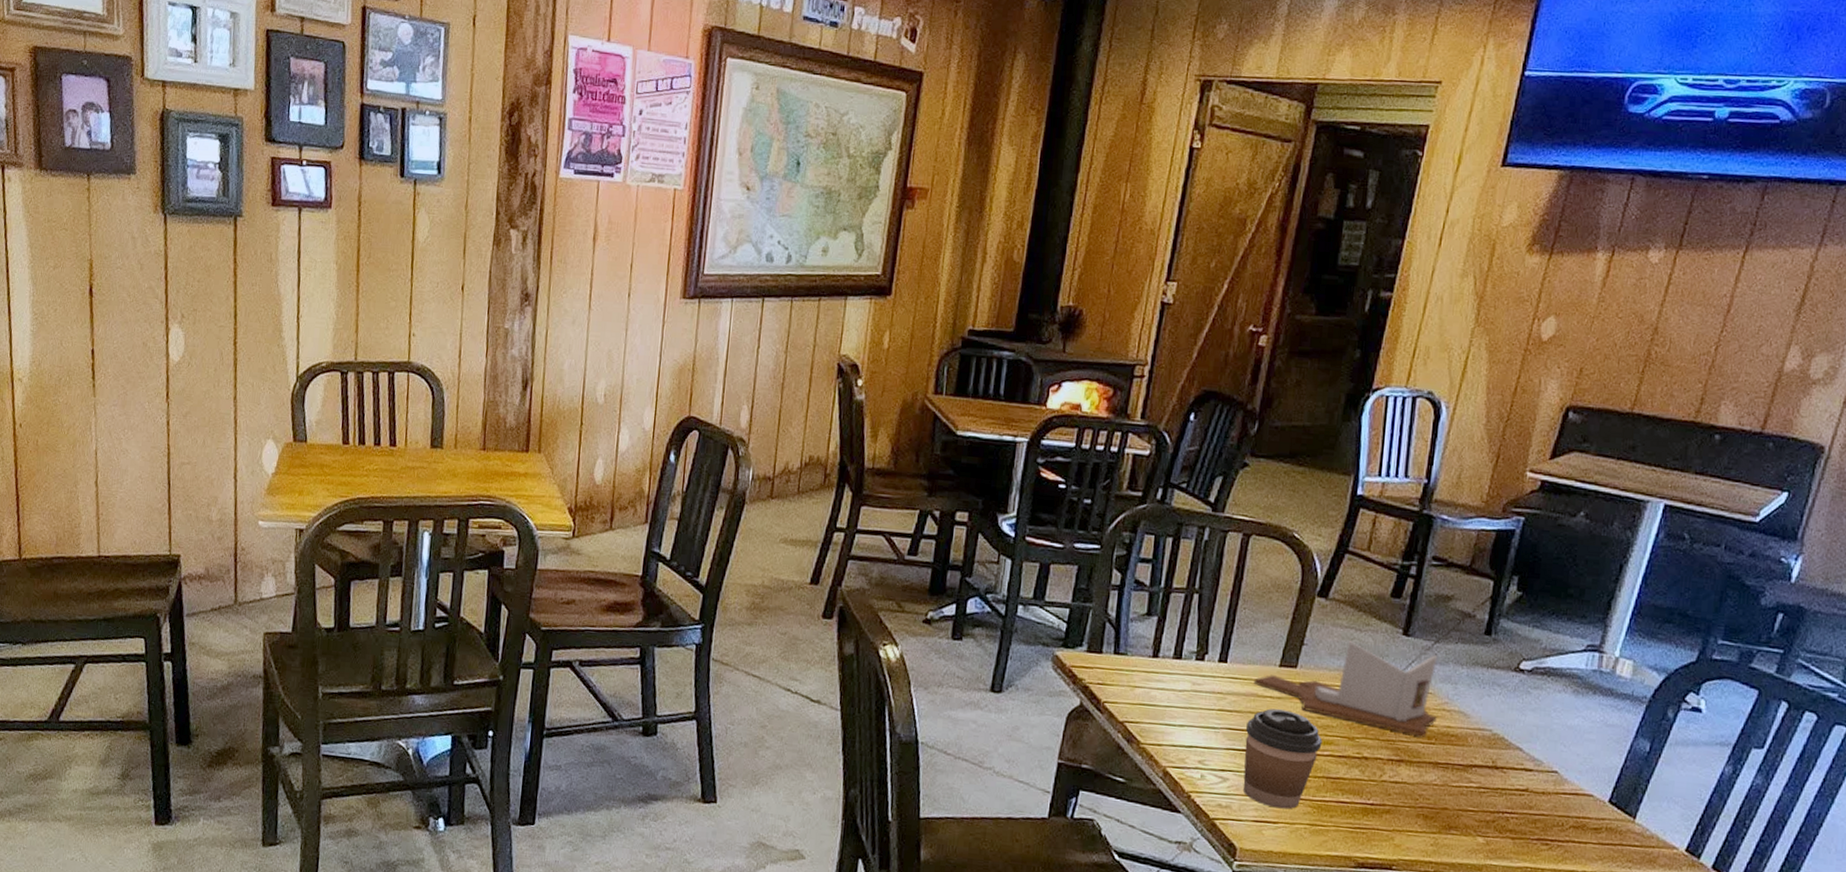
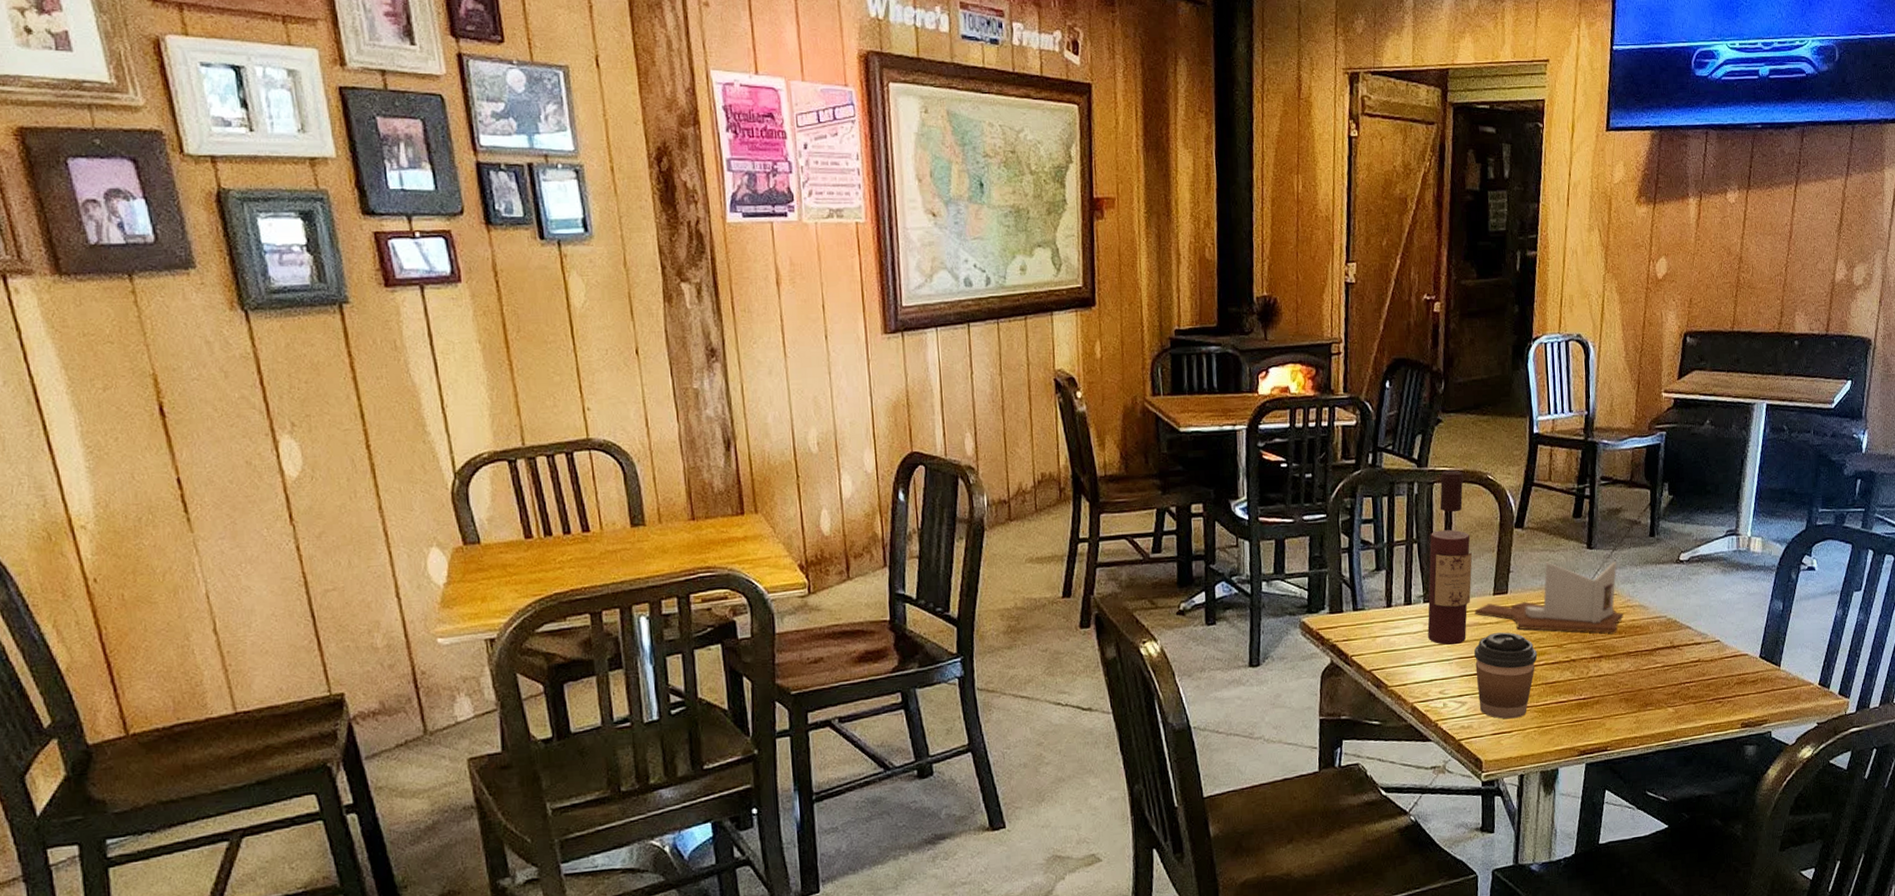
wine bottle: none [1195,520,1265,714] -> present [1427,470,1472,646]

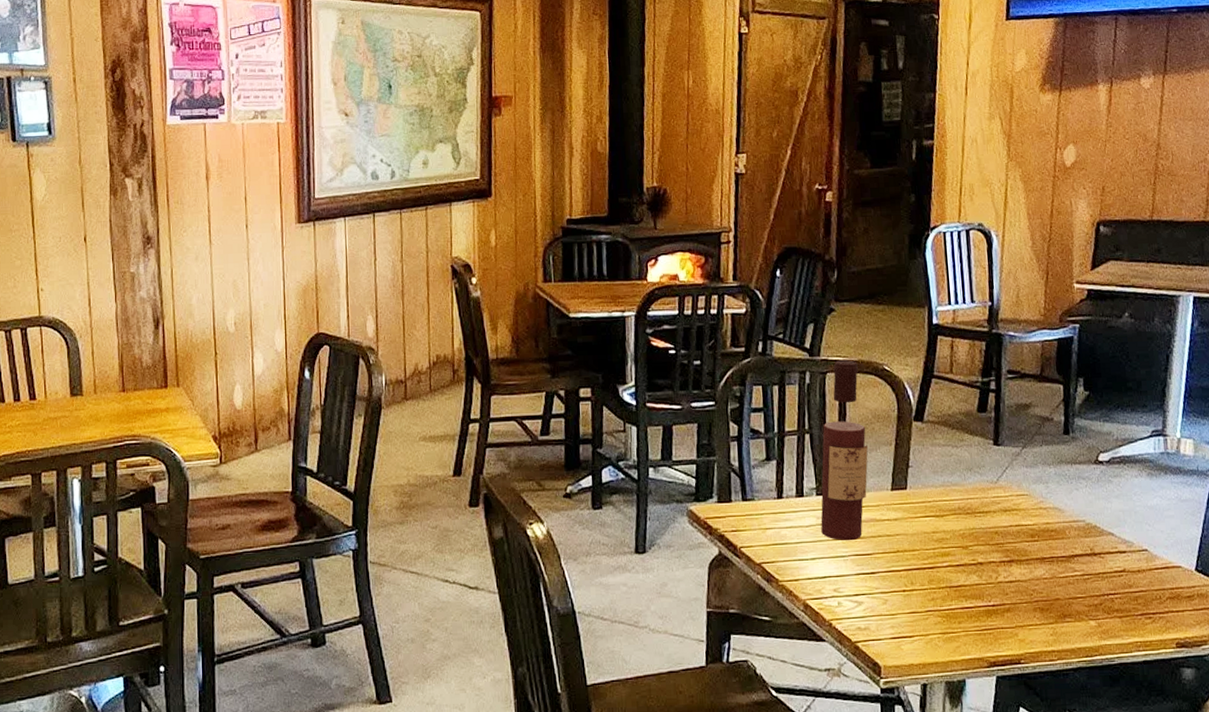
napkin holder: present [1474,561,1624,633] -> none [871,457,1036,536]
coffee cup: present [1474,632,1538,719] -> none [871,530,941,623]

